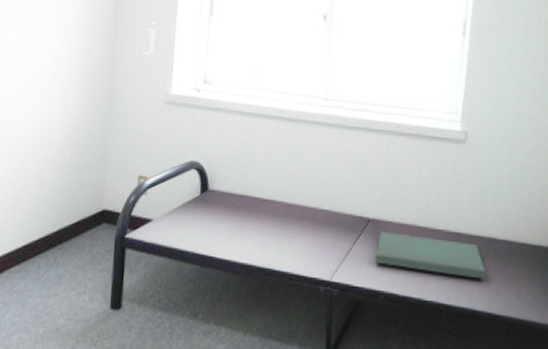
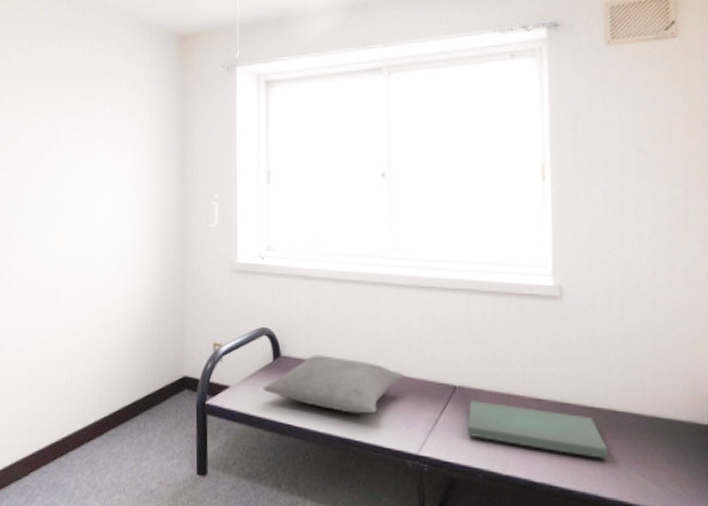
pillow: none [187,189,326,245] -> present [263,355,405,414]

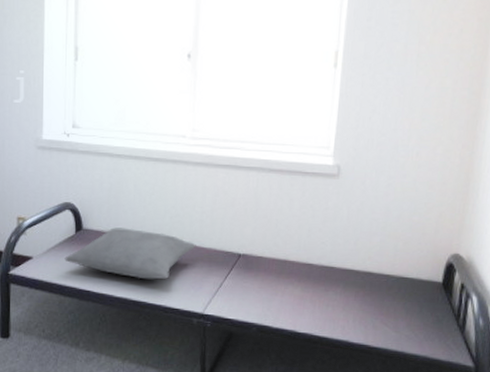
cushion: present [467,400,609,459] -> none [246,266,362,312]

